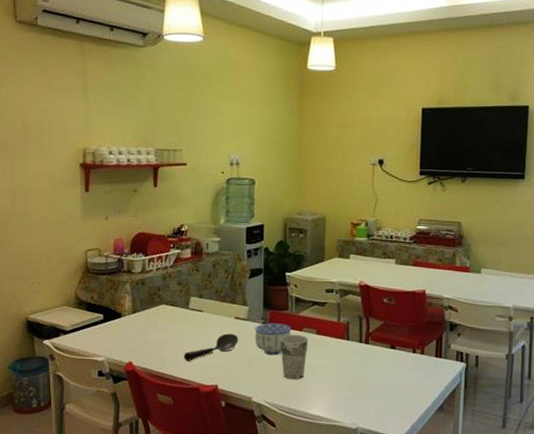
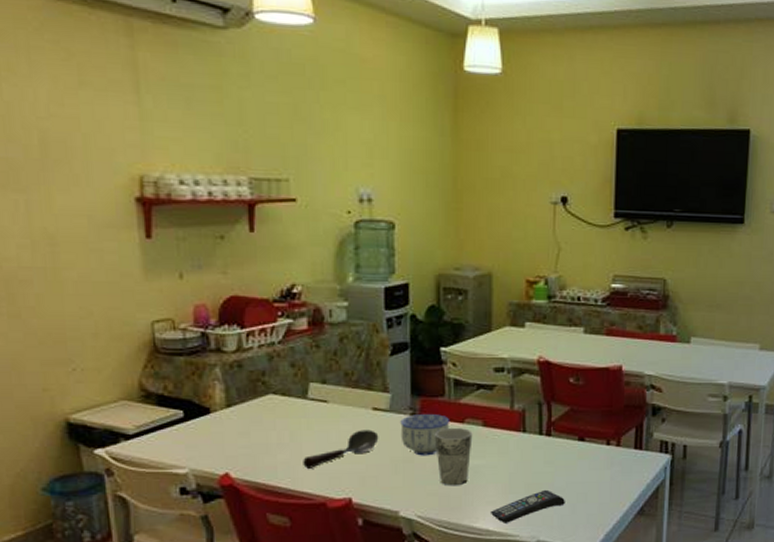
remote control: none [320,386,379,412] -> present [490,489,565,523]

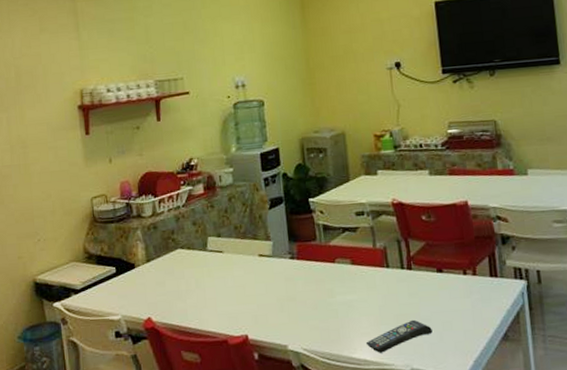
spoon: present [303,430,379,470] -> none [207,273,266,312]
bowl: present [400,413,450,456] -> none [282,256,323,295]
cup: present [435,427,473,486] -> none [312,267,344,321]

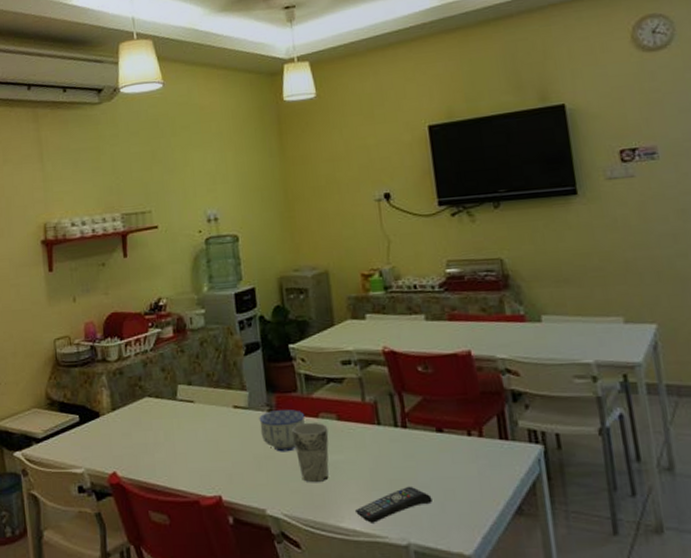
bowl: none [282,256,323,295] -> present [259,409,305,452]
cup: none [312,267,344,321] -> present [292,422,329,483]

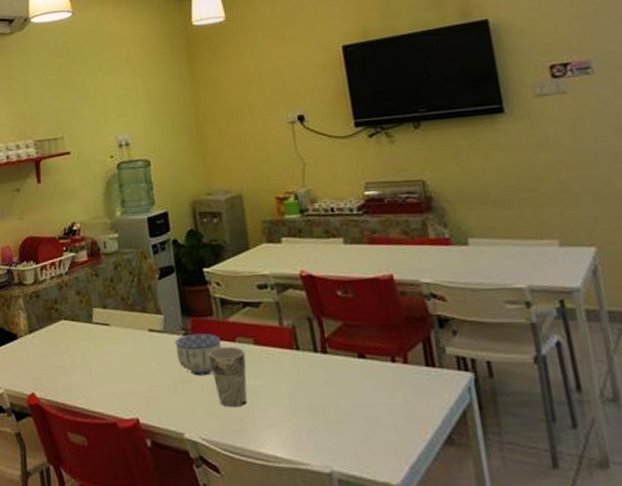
remote control: present [354,486,432,523] -> none [274,412,356,449]

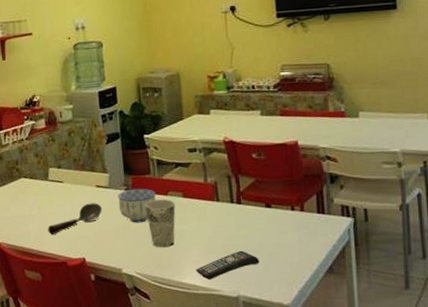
spoon: none [93,350,157,390] -> present [48,203,102,236]
remote control: none [274,412,356,449] -> present [195,250,259,280]

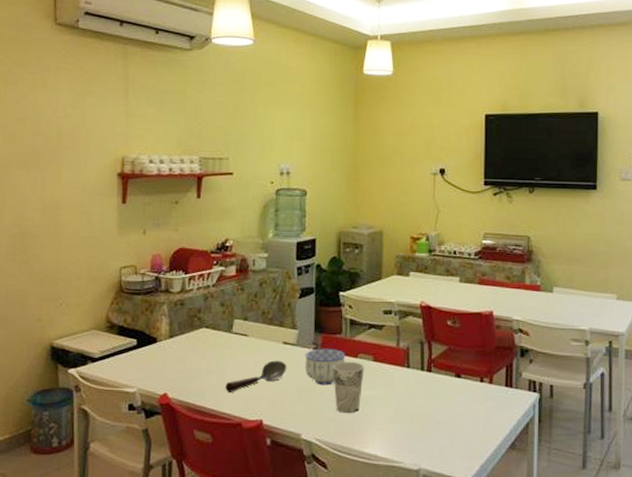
remote control: present [195,250,259,280] -> none [378,420,444,450]

